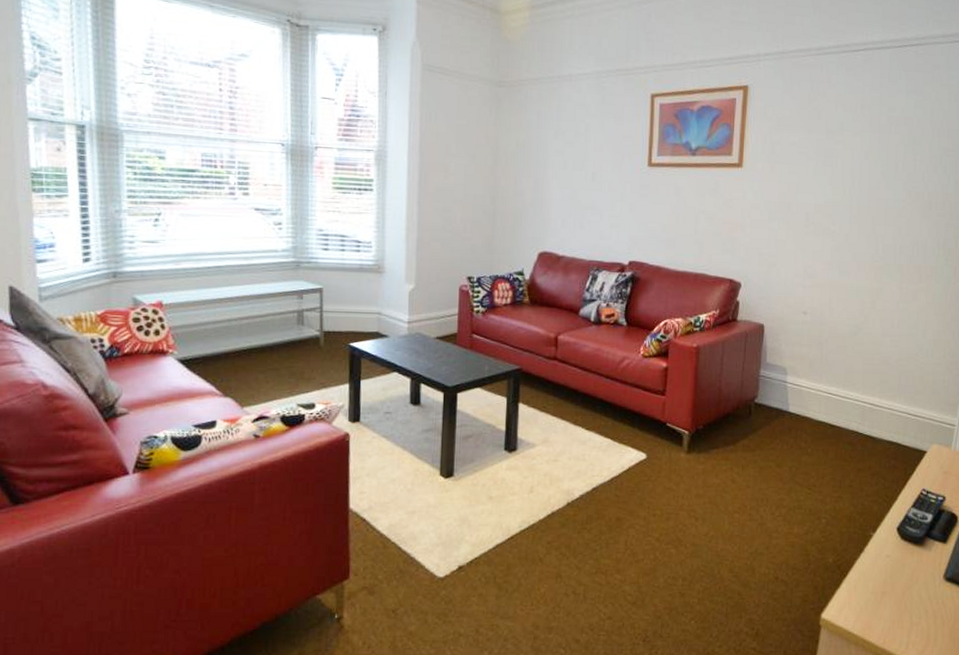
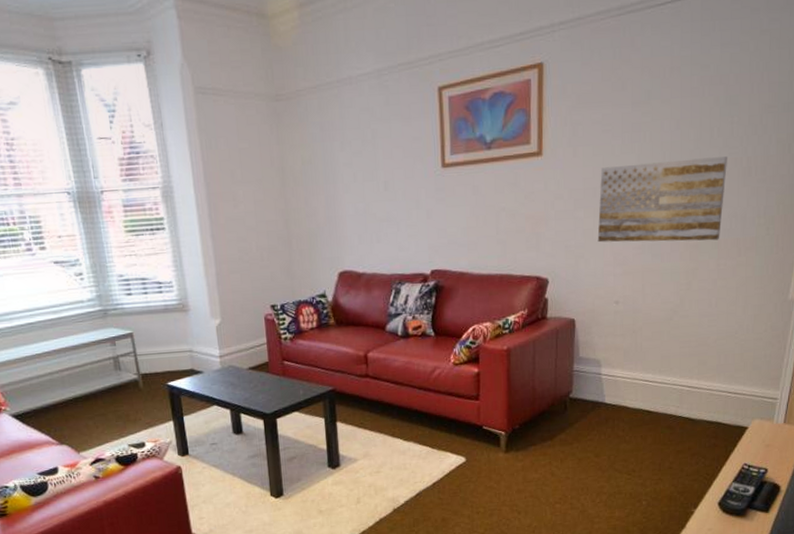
wall art: none [789,185,910,265] -> present [597,156,727,243]

